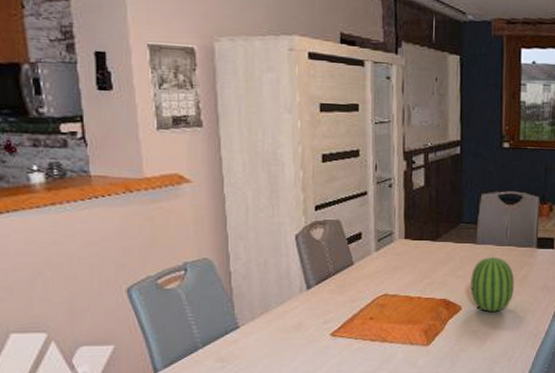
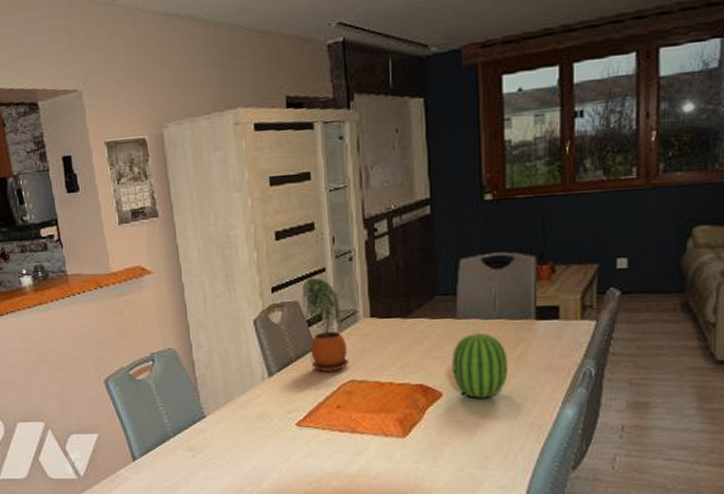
potted plant: none [343,199,384,287] -> present [302,277,349,373]

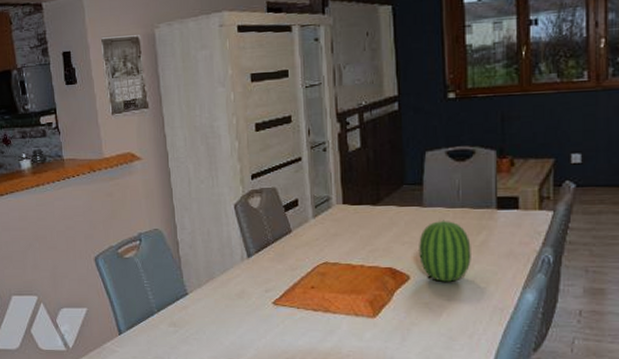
potted plant: present [302,277,349,373] -> none [279,166,323,255]

